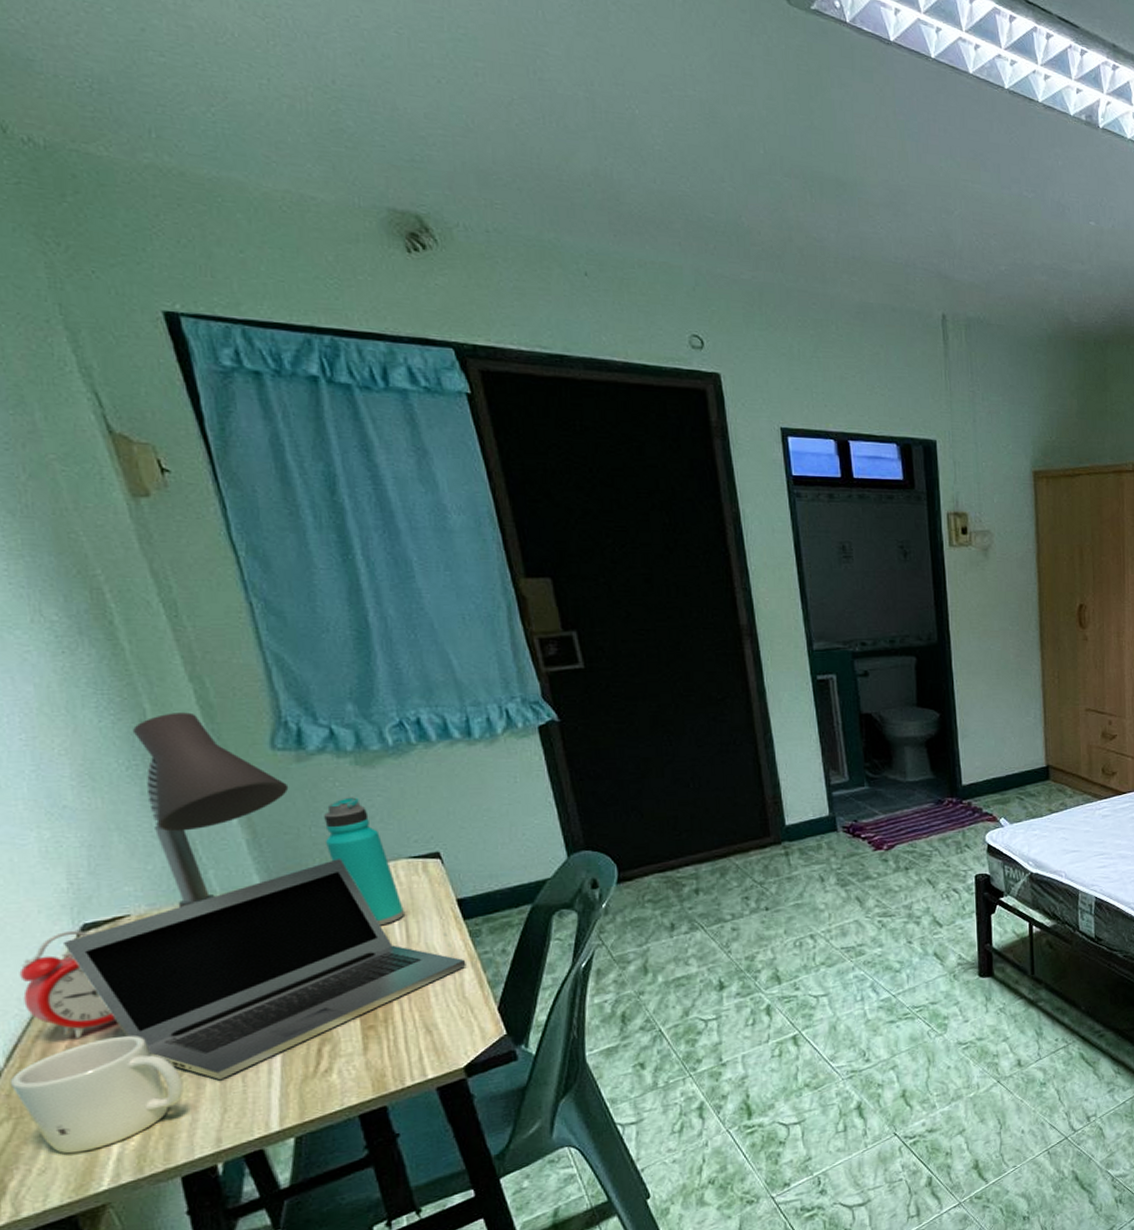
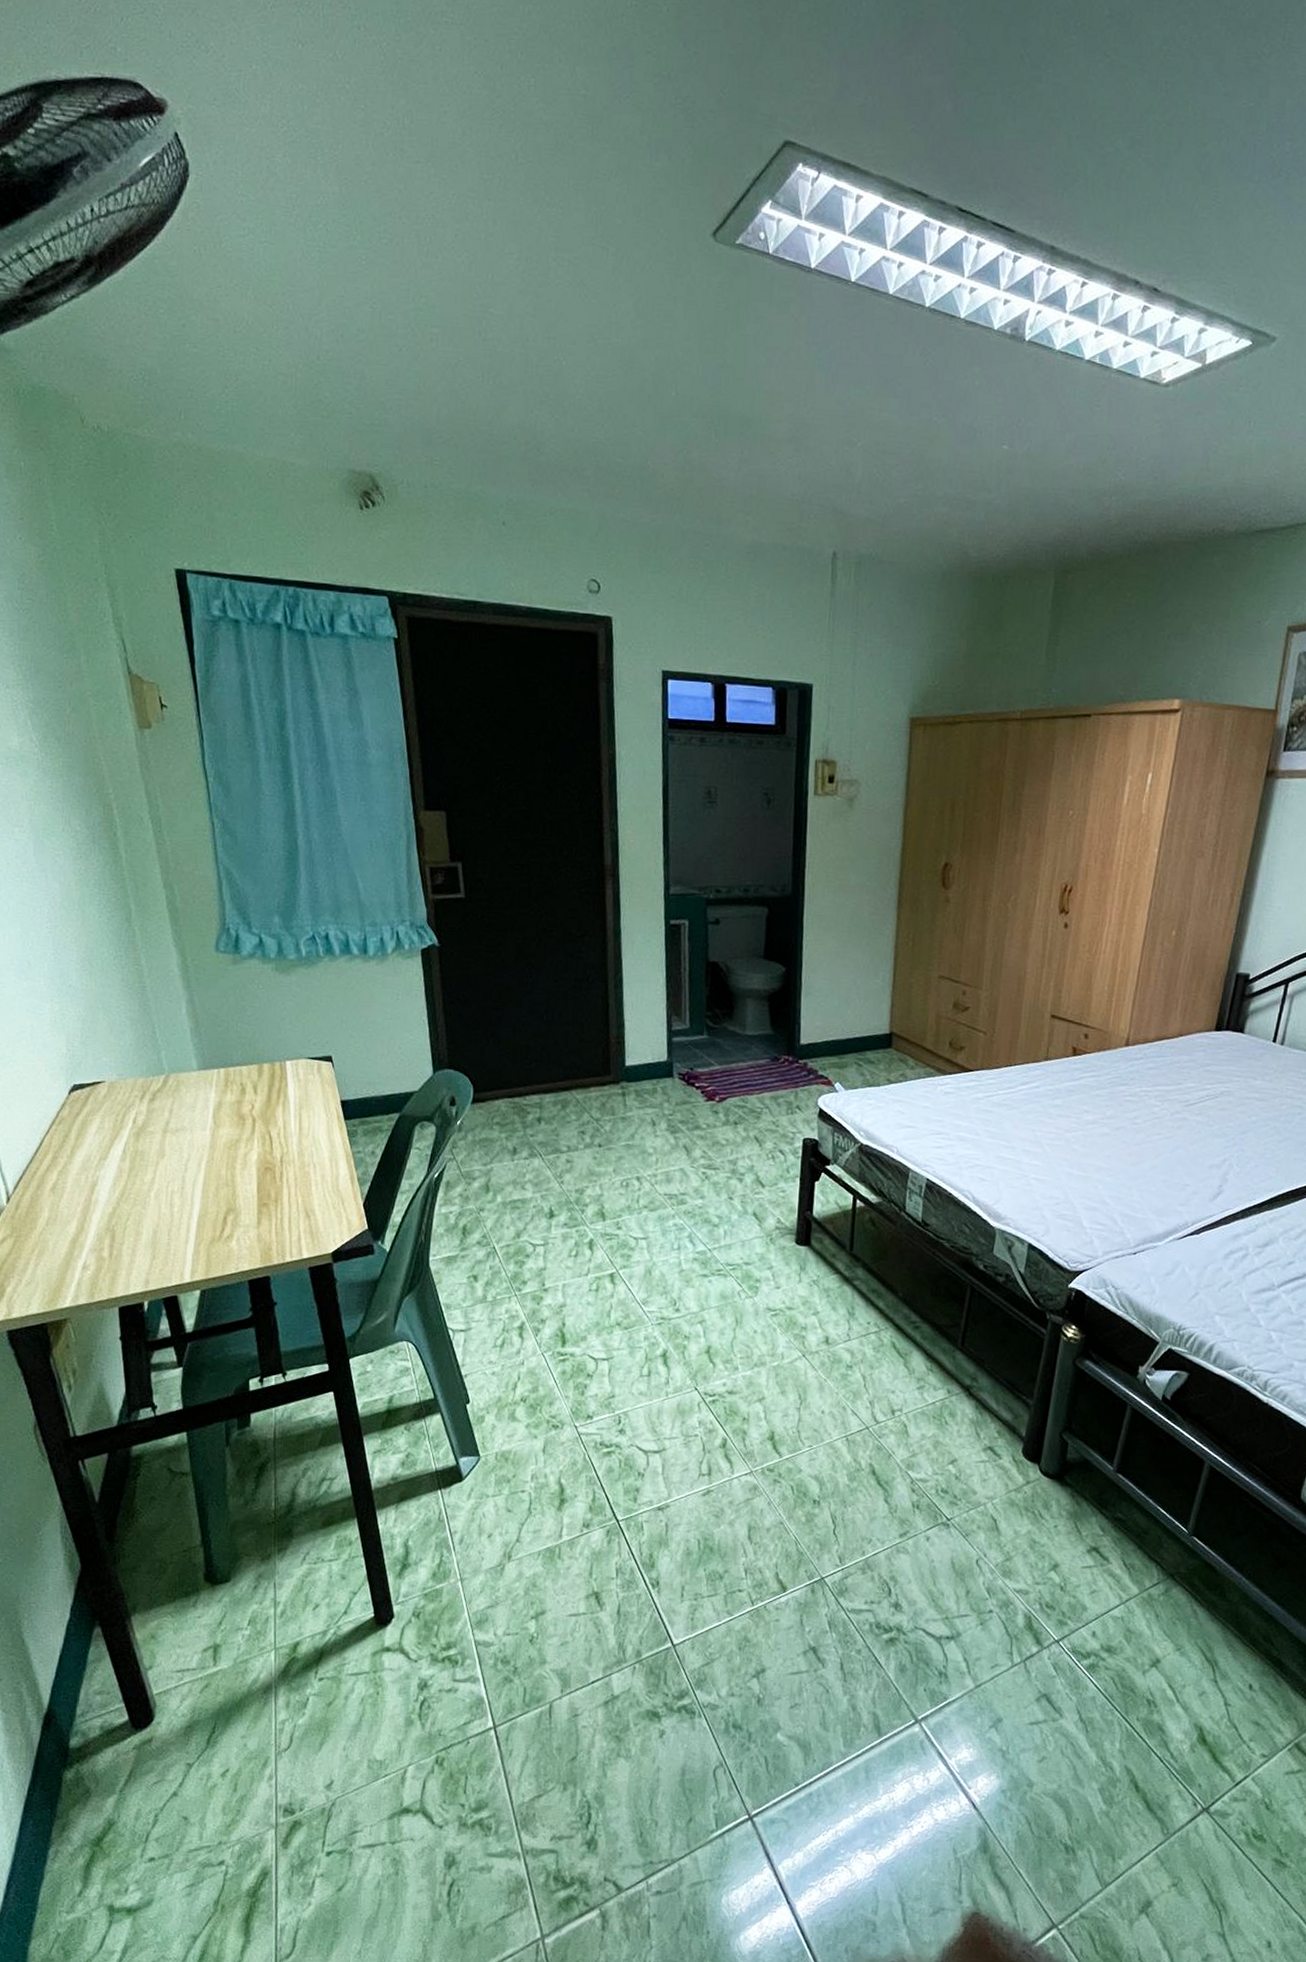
mug: present [9,1035,184,1154] -> none [14,1181,127,1273]
alarm clock: present [19,930,116,1039] -> none [29,1088,88,1179]
laptop: present [64,859,466,1081] -> none [59,1053,343,1231]
desk lamp: present [132,712,289,908] -> none [120,913,225,1081]
water bottle: present [324,797,406,926] -> none [247,999,301,1116]

